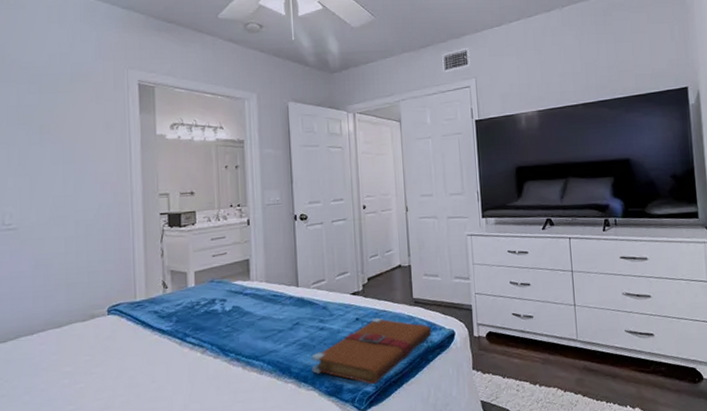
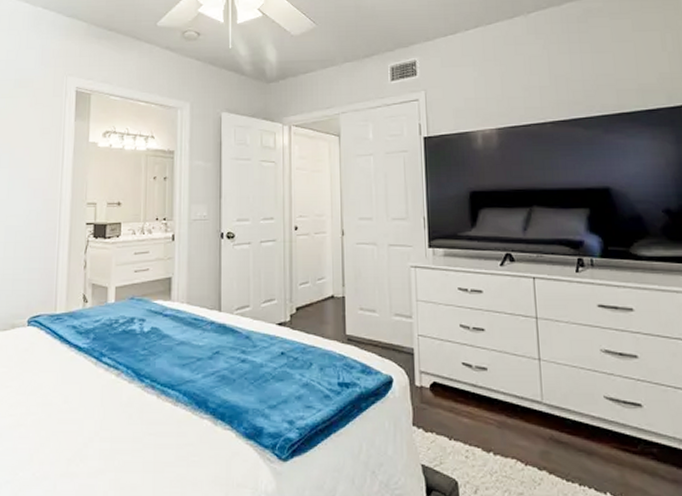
book: present [311,317,432,385] -> none [230,353,367,431]

